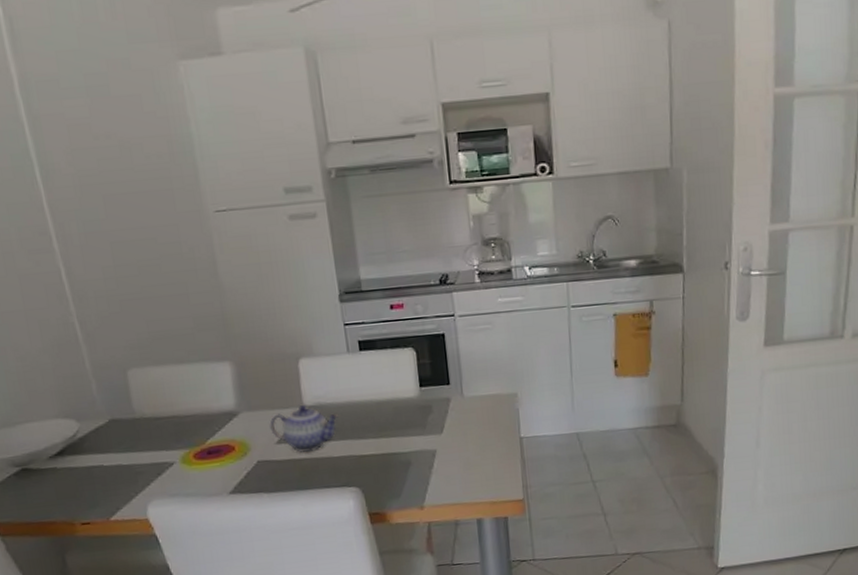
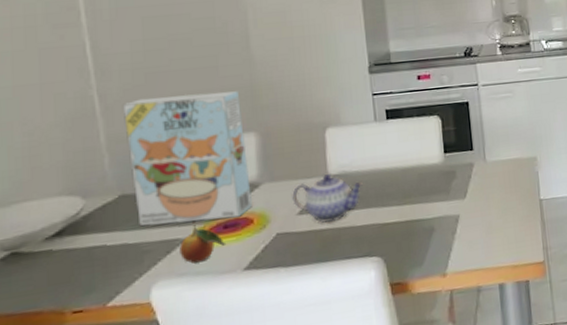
cereal box: none [103,319,233,450] -> present [123,91,252,227]
fruit: none [169,450,212,485] -> present [179,225,227,263]

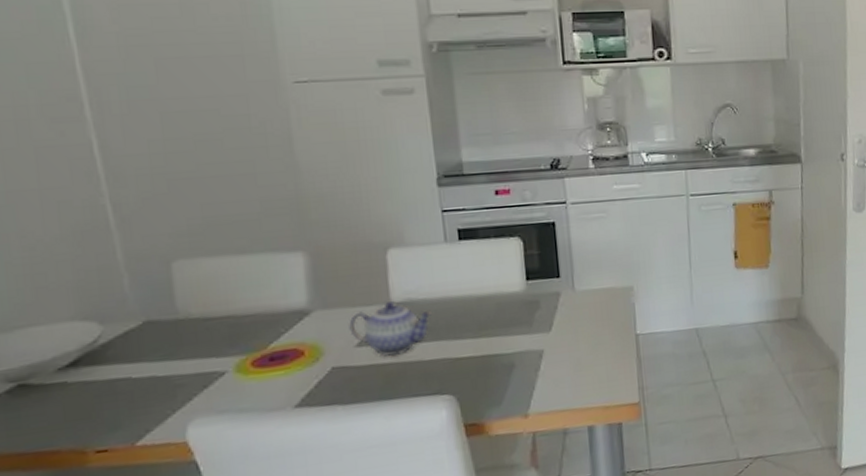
cereal box: present [123,91,252,227] -> none [143,203,302,358]
fruit: present [179,225,227,263] -> none [218,356,274,399]

